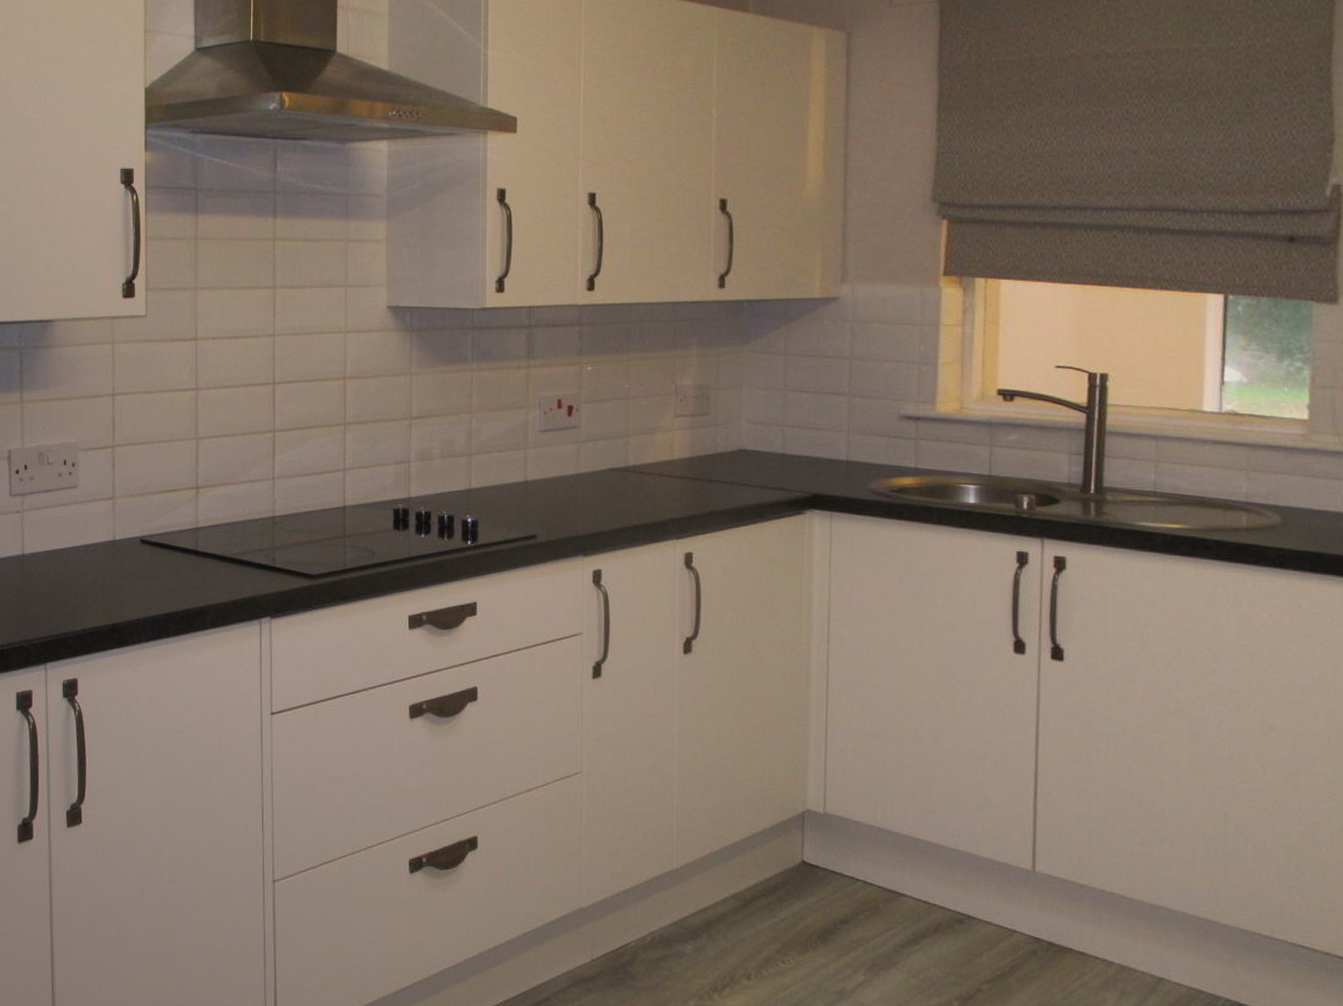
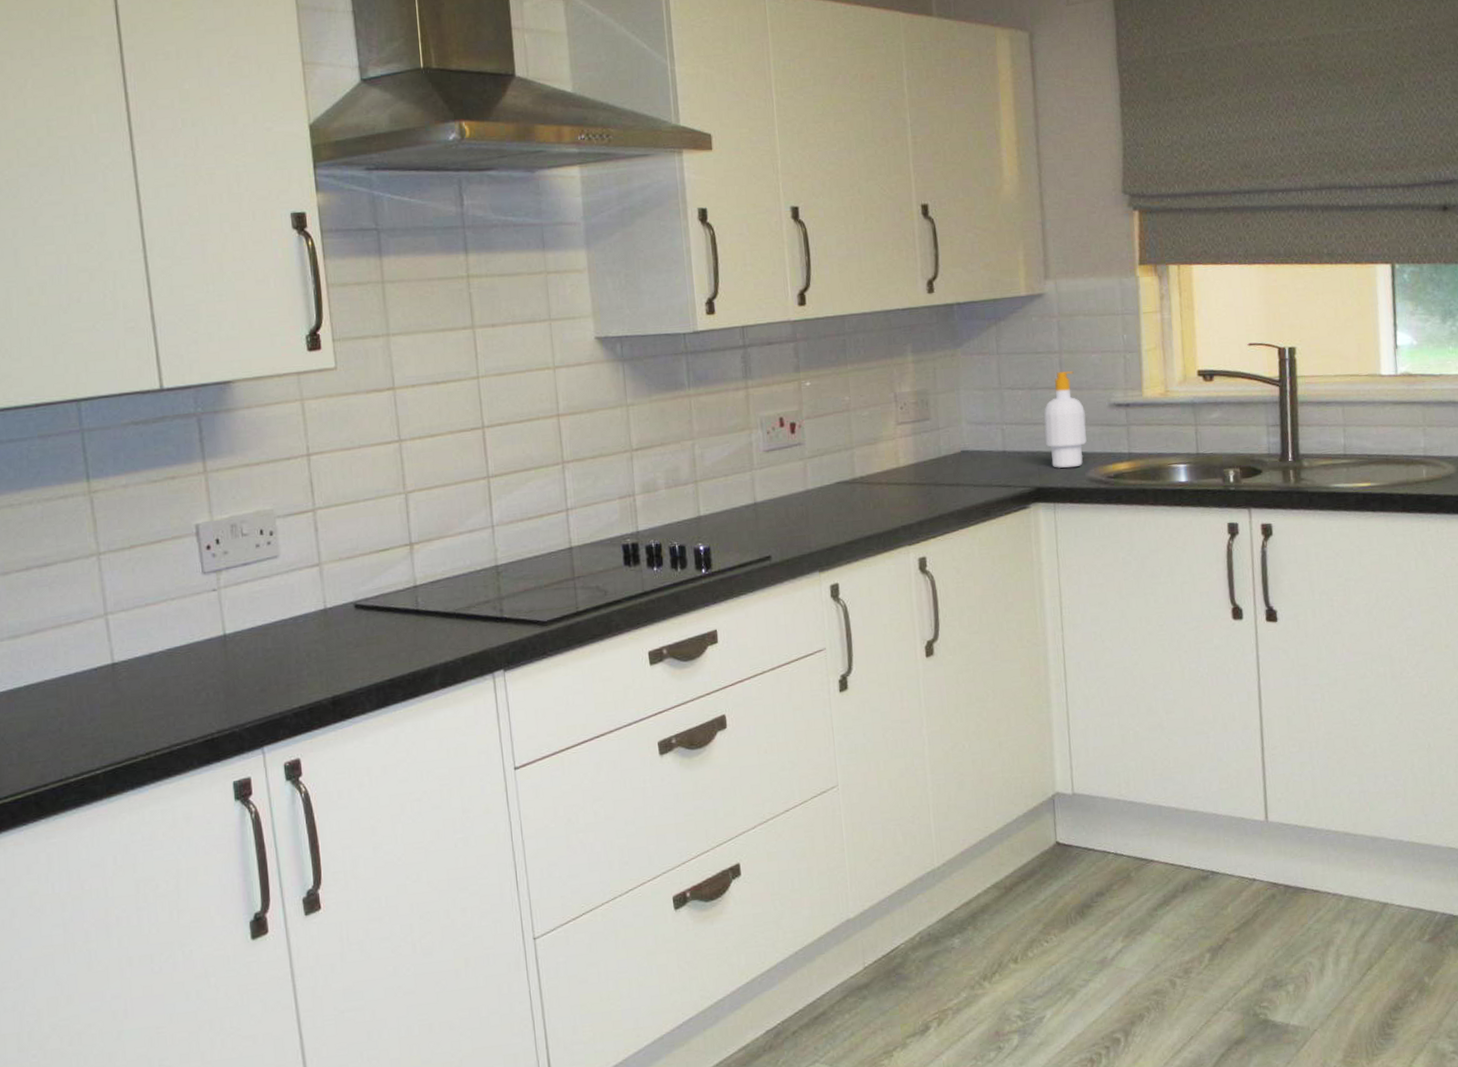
soap bottle: none [826,378,872,478] -> present [1043,371,1087,469]

